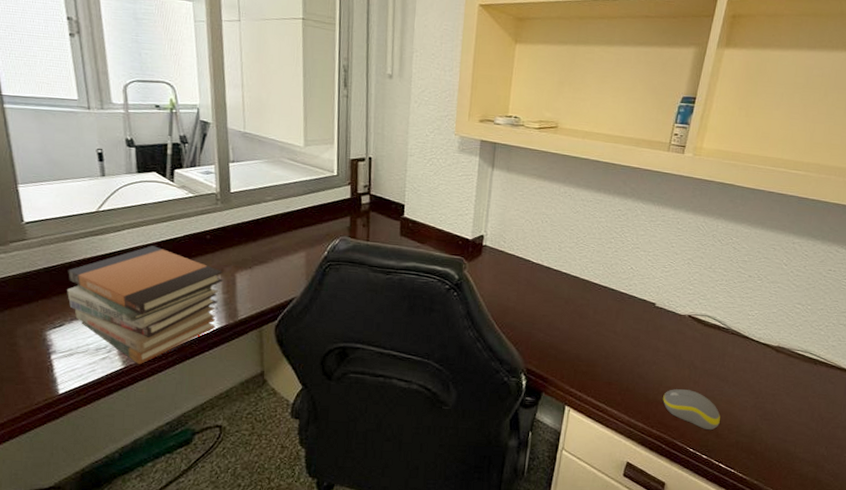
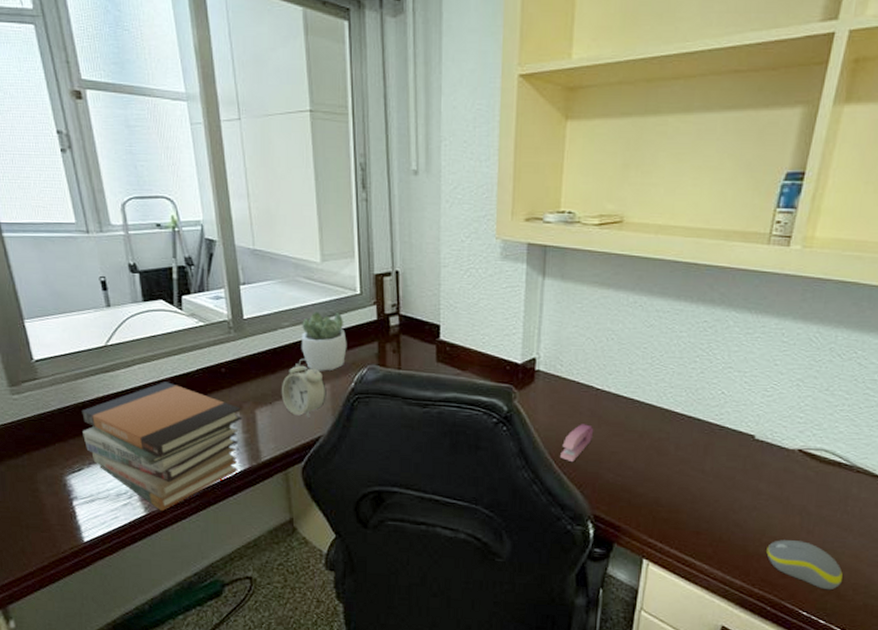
alarm clock: none [260,229,302,281] -> present [281,358,326,418]
succulent plant: none [281,189,323,241] -> present [301,312,347,371]
stapler: none [501,291,529,324] -> present [560,424,594,463]

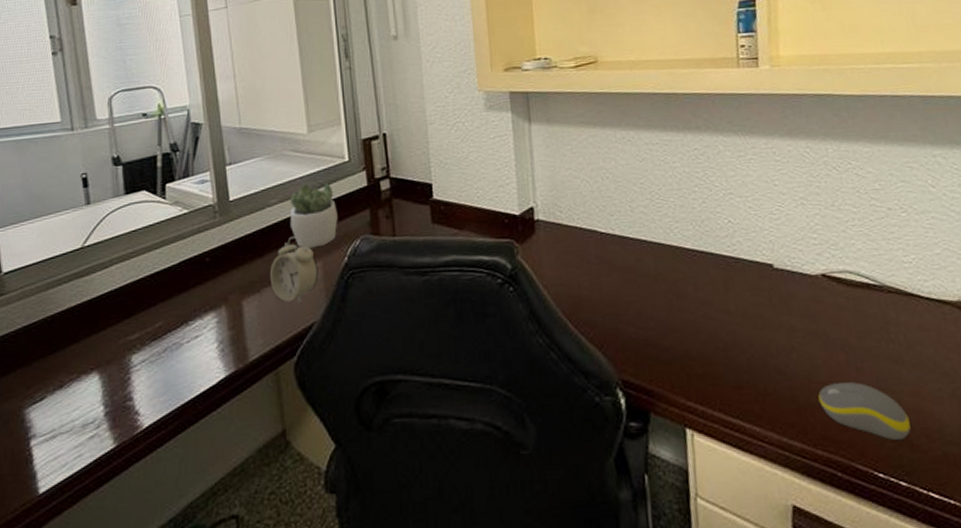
book stack: present [81,382,243,512] -> none [49,280,228,441]
stapler: present [560,424,594,463] -> none [574,273,606,320]

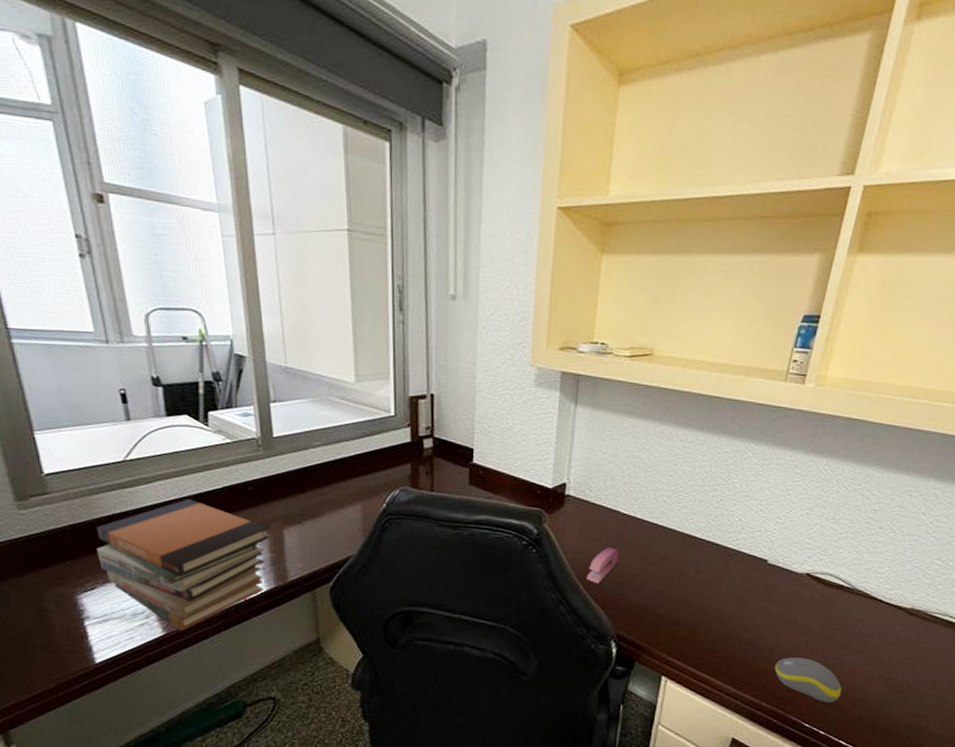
book stack: none [49,280,228,441] -> present [96,499,270,632]
alarm clock: present [269,236,319,303] -> none [310,478,357,538]
succulent plant: present [289,183,338,249] -> none [332,432,380,492]
stapler: none [574,273,606,320] -> present [587,547,620,584]

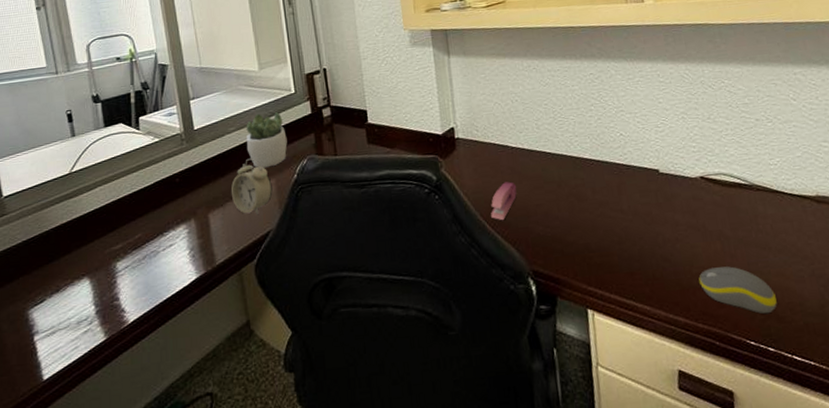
book stack: present [96,499,270,632] -> none [46,199,197,334]
alarm clock: none [310,478,357,538] -> present [230,158,273,214]
succulent plant: none [332,432,380,492] -> present [246,112,288,168]

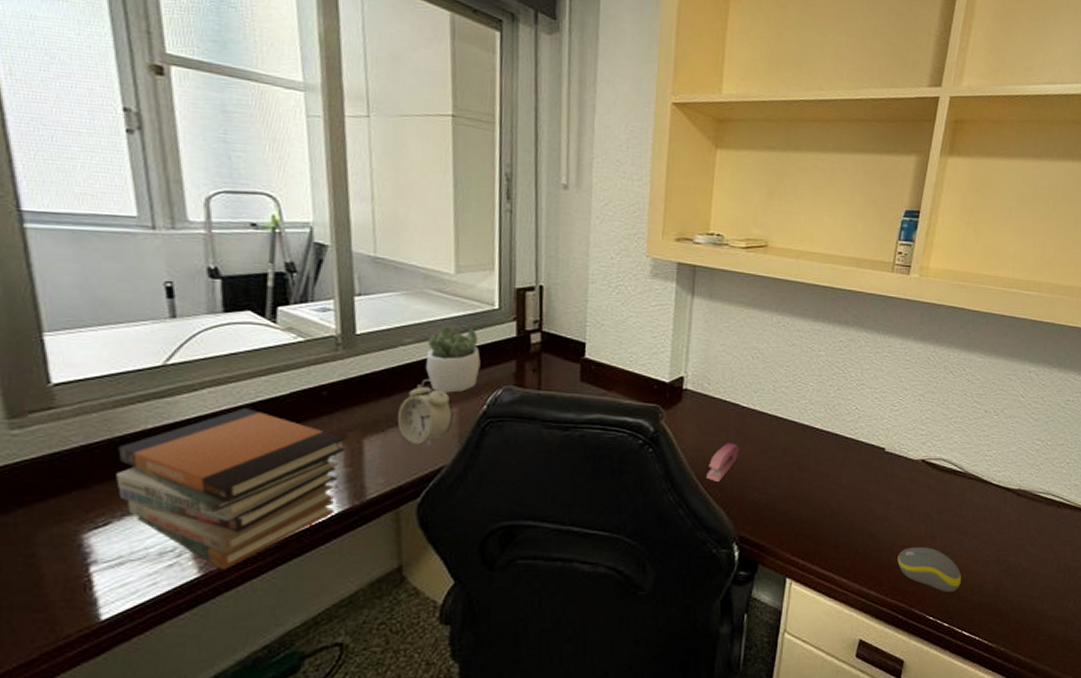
book stack: none [46,199,197,334] -> present [116,408,346,571]

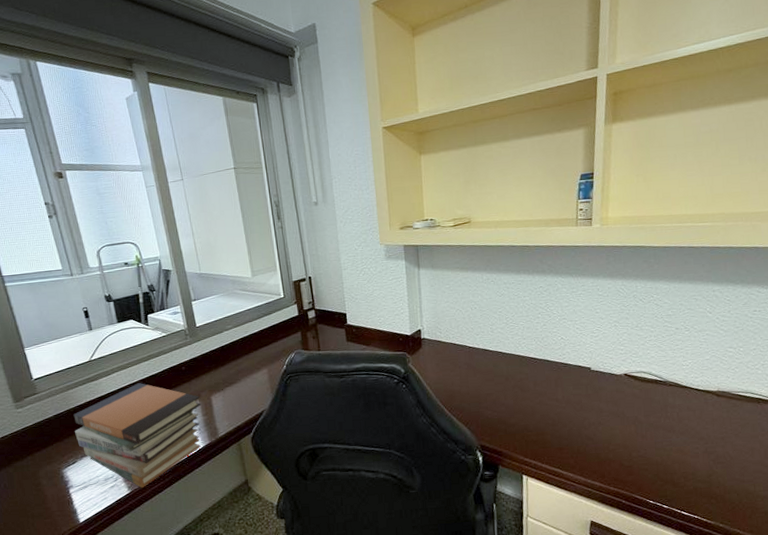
alarm clock: present [397,379,453,446] -> none [229,351,265,397]
succulent plant: present [425,327,481,393] -> none [241,313,278,360]
stapler: present [706,442,740,483] -> none [449,375,472,406]
computer mouse: present [897,547,961,593] -> none [614,444,674,481]

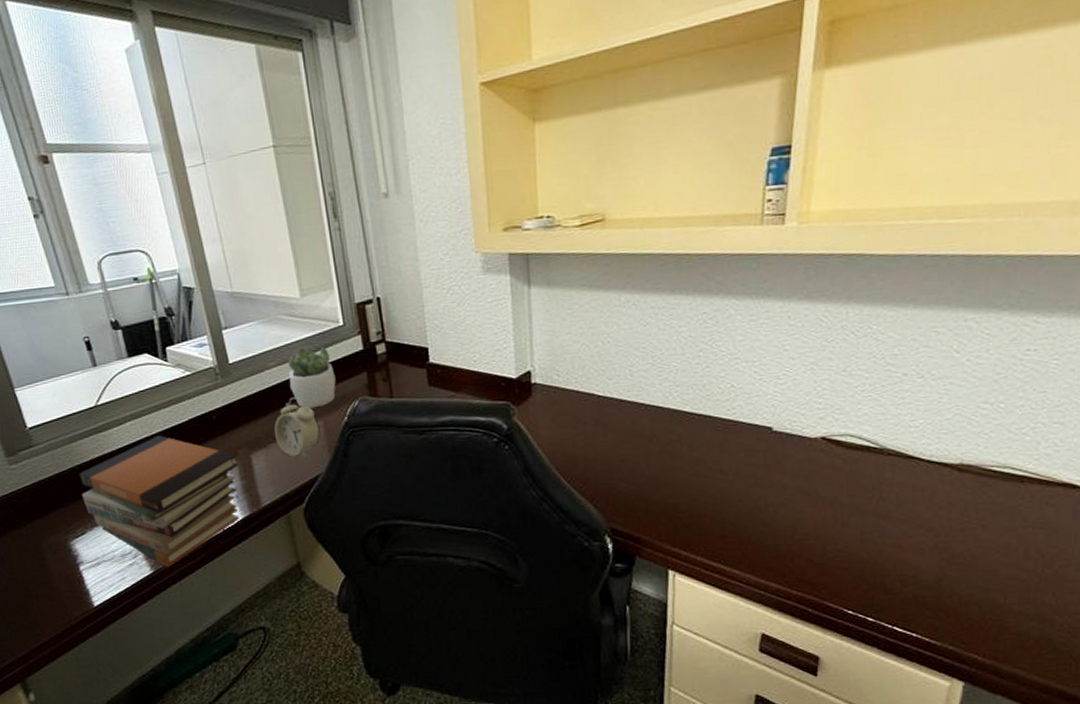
alarm clock: none [229,351,265,397] -> present [274,397,321,457]
succulent plant: none [241,313,278,360] -> present [288,347,336,409]

